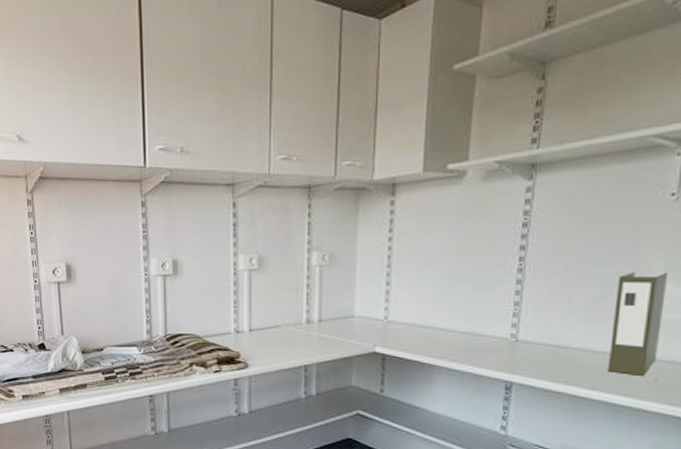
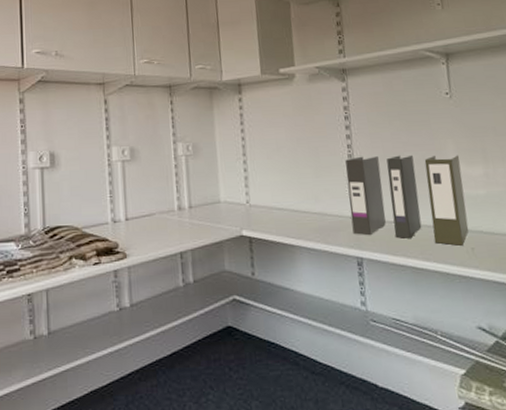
binder: none [506,270,557,360] -> present [345,156,386,236]
binder: none [558,270,604,366] -> present [386,154,422,240]

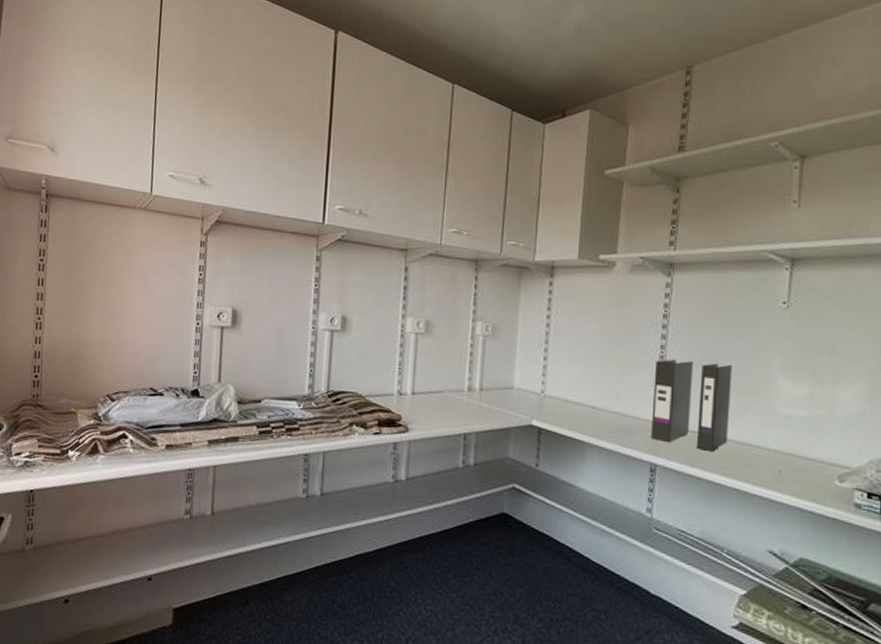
binder: present [424,155,469,246] -> none [738,368,785,466]

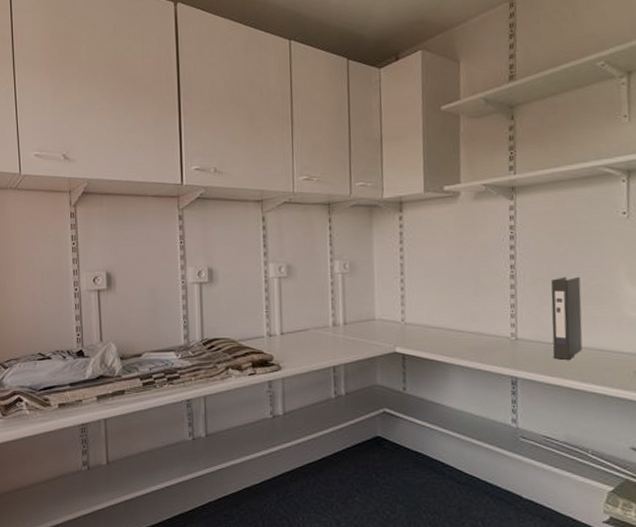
binder: present [651,359,693,443] -> none [506,277,545,356]

